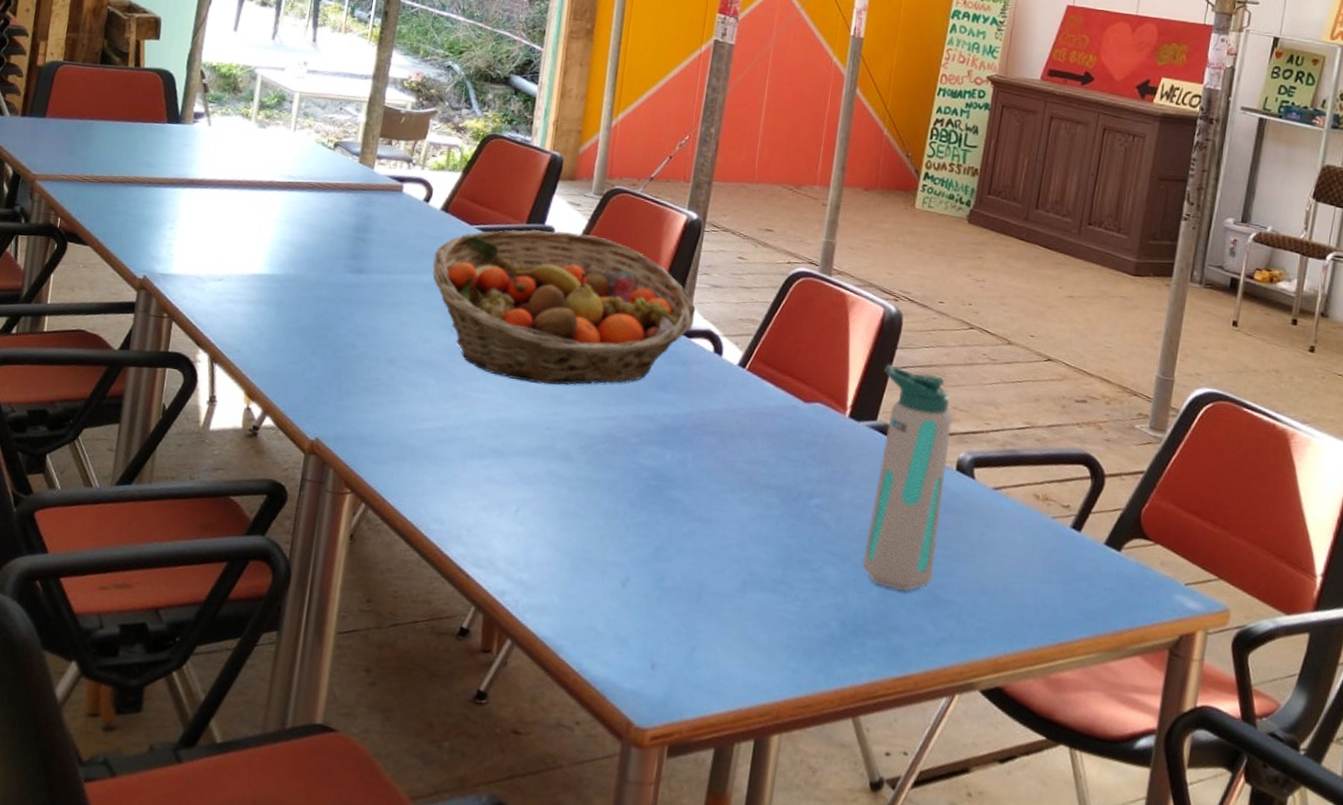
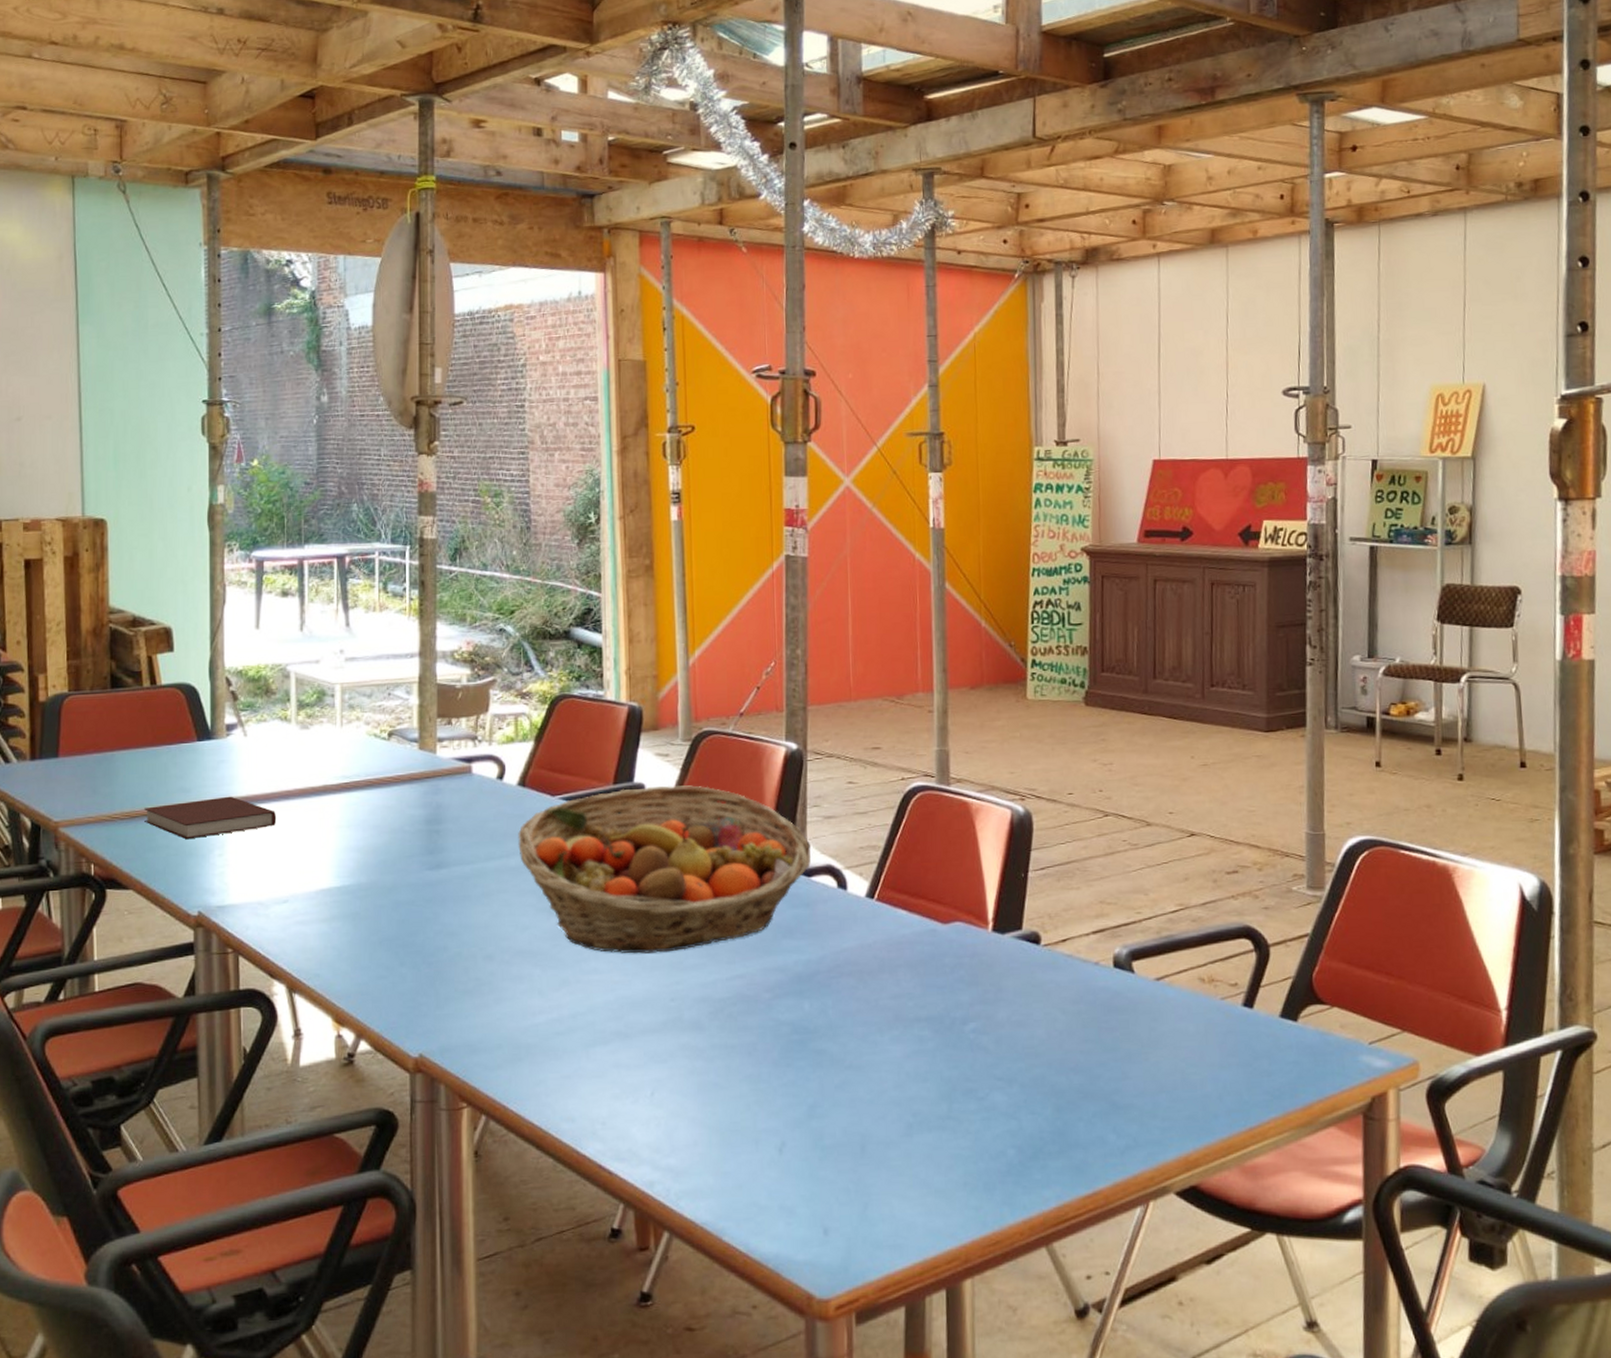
notebook: none [110,175,225,211] -> present [144,796,277,840]
water bottle: present [861,363,953,592] -> none [1022,867,1107,1104]

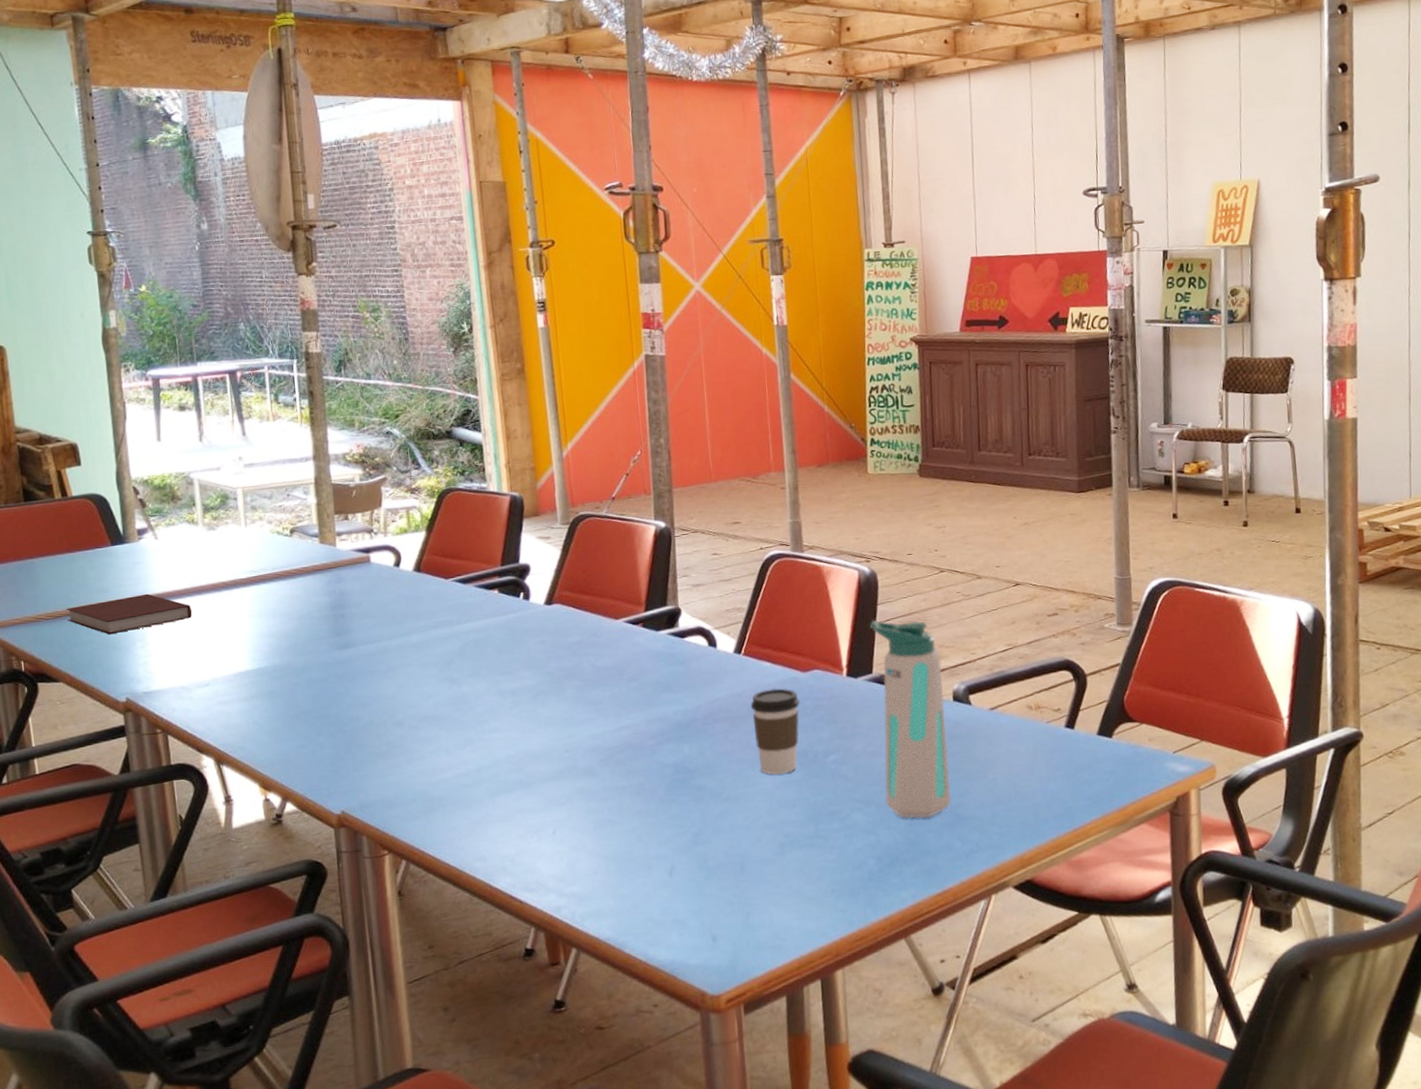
fruit basket: present [518,785,811,954] -> none [417,563,683,713]
coffee cup: none [881,940,938,1043] -> present [750,688,800,775]
water bottle: none [1022,867,1107,1104] -> present [870,620,952,819]

